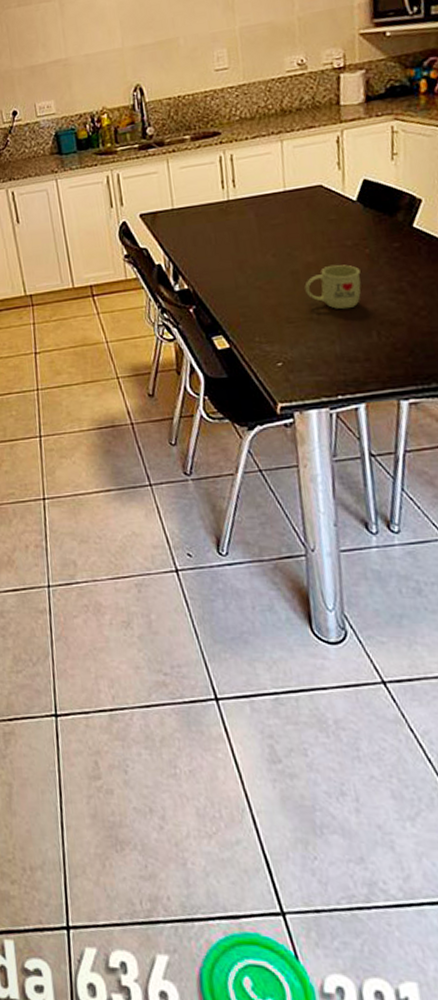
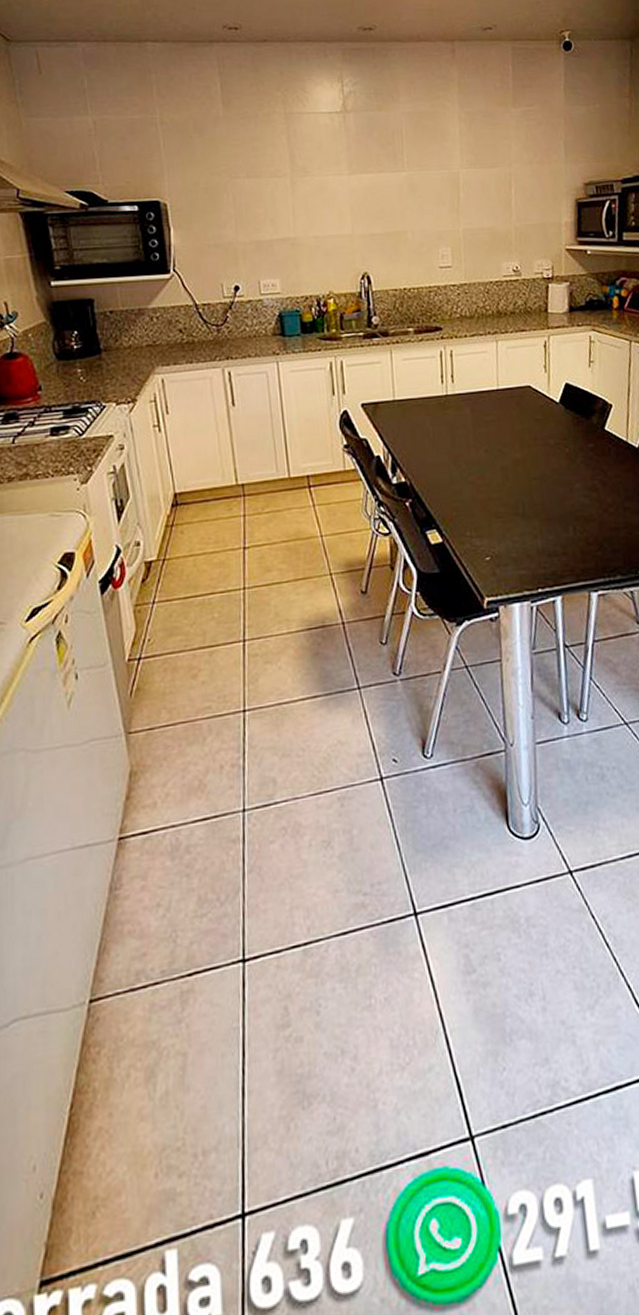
mug: present [304,264,361,310] -> none [512,462,561,506]

